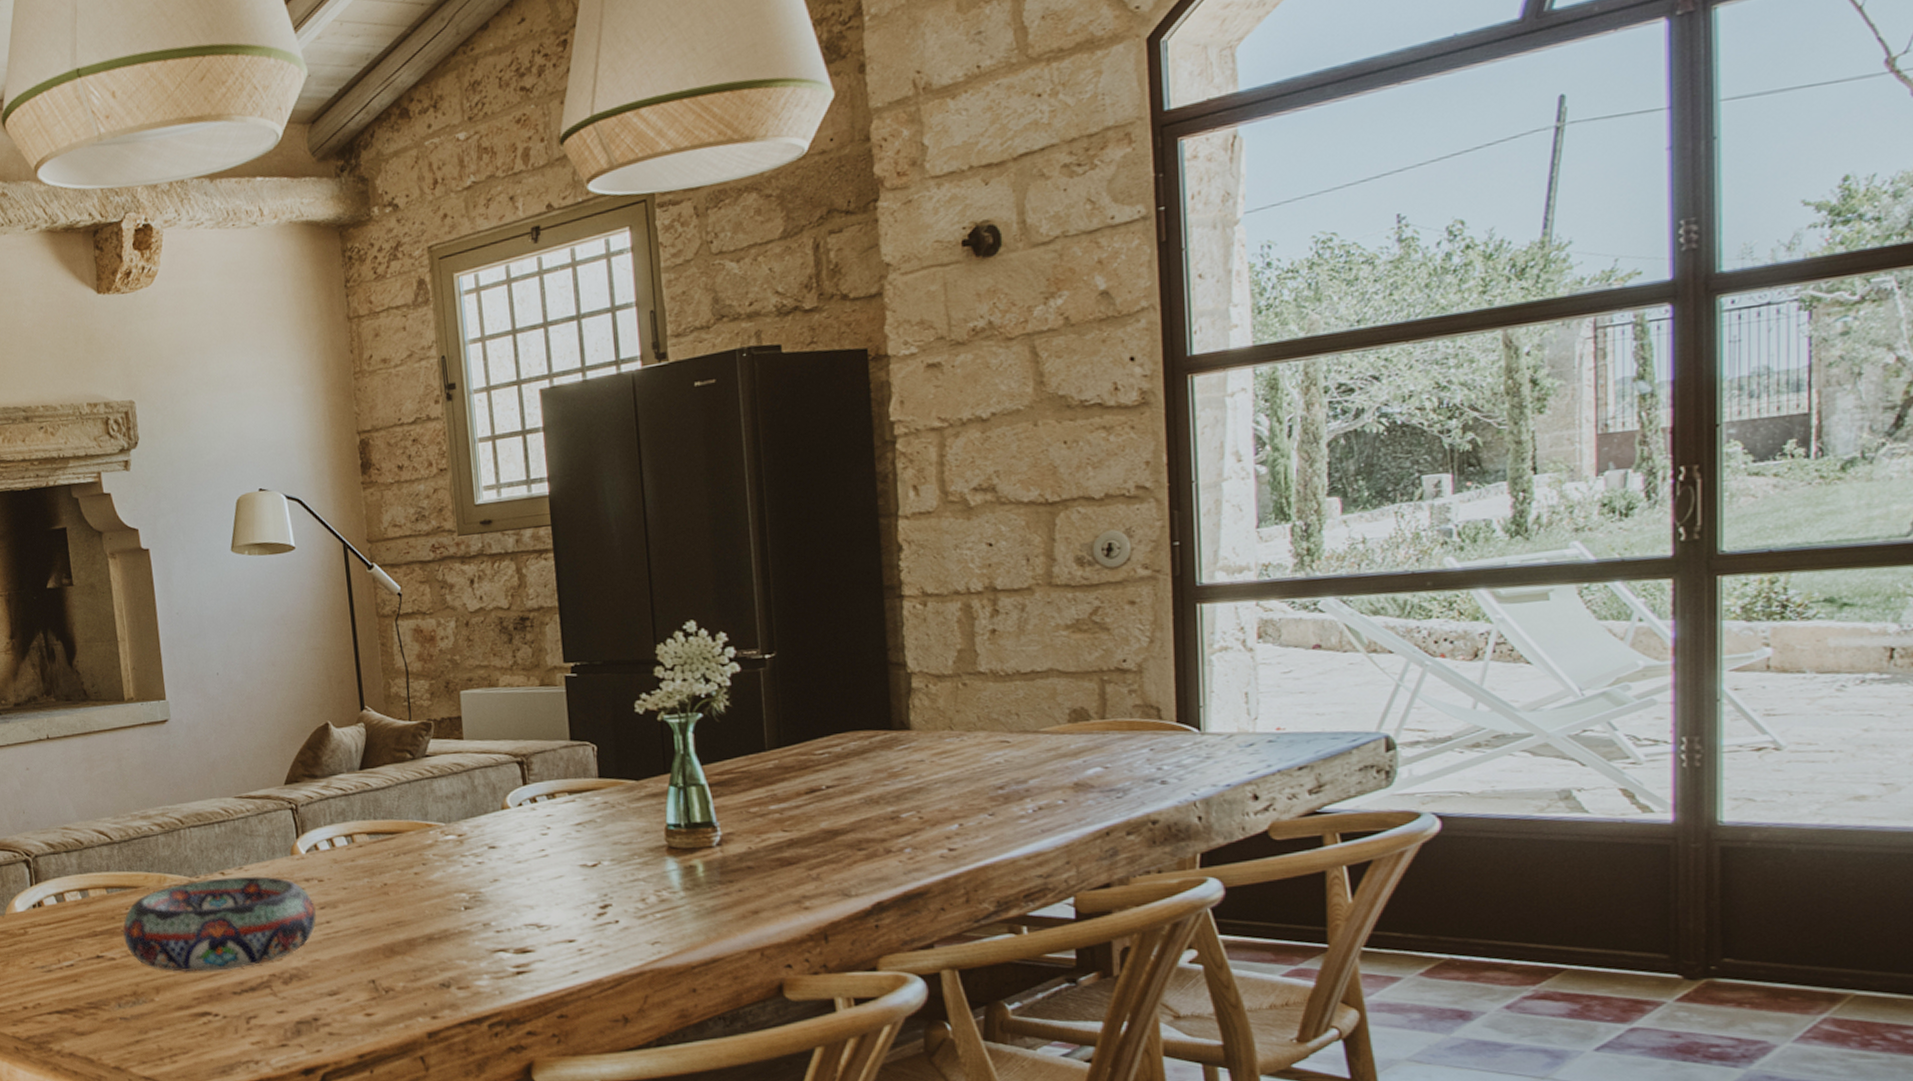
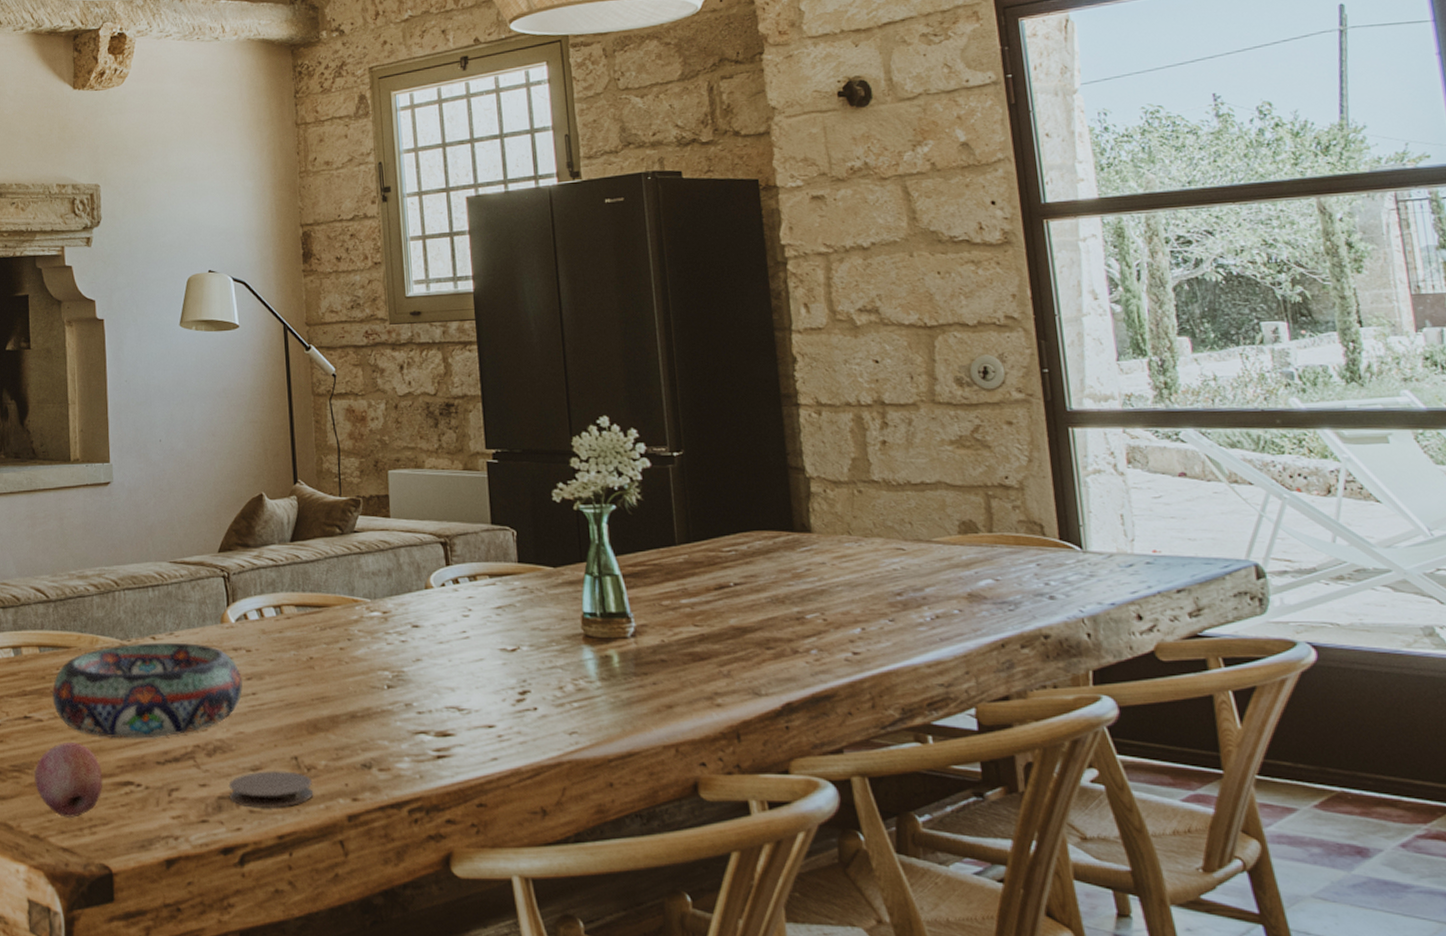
fruit: none [110,978,181,1049] -> present [33,743,104,818]
coaster: none [306,993,392,1031] -> present [228,770,313,809]

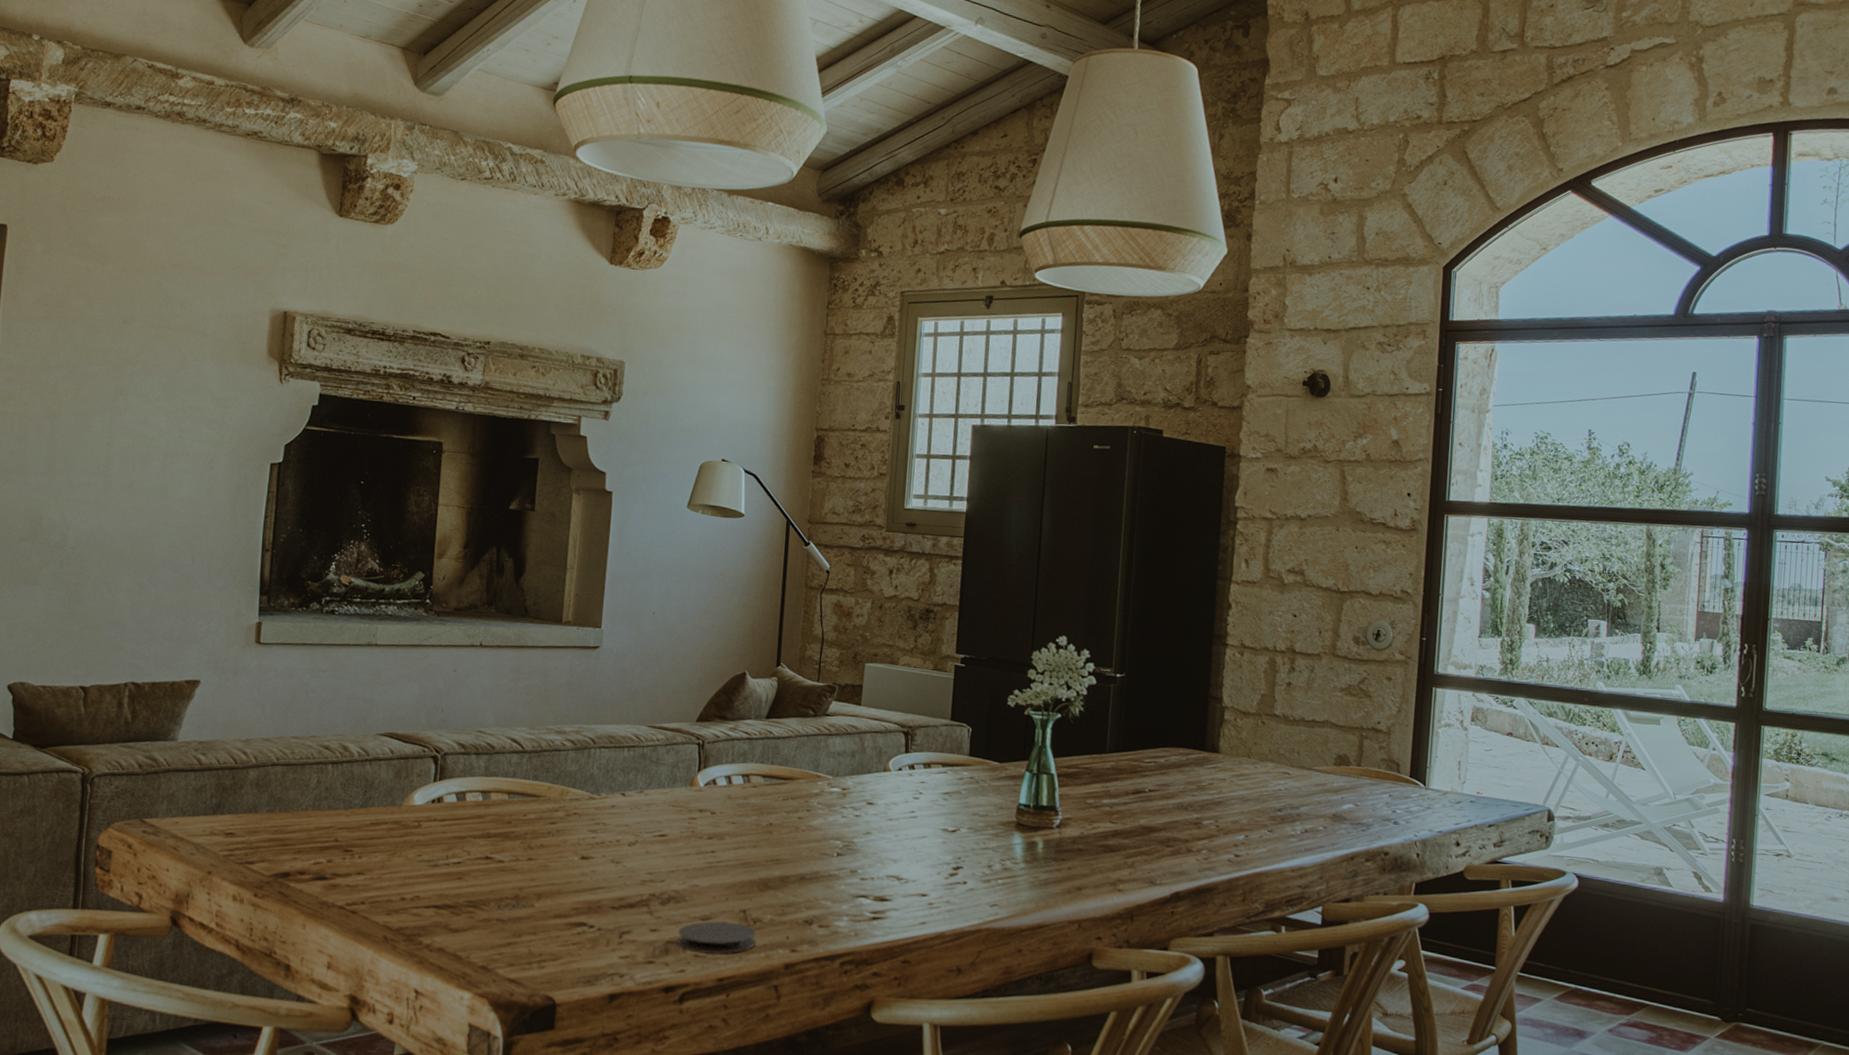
fruit: present [33,743,104,818] -> none [488,884,558,952]
decorative bowl: present [52,642,243,739] -> none [516,798,703,885]

